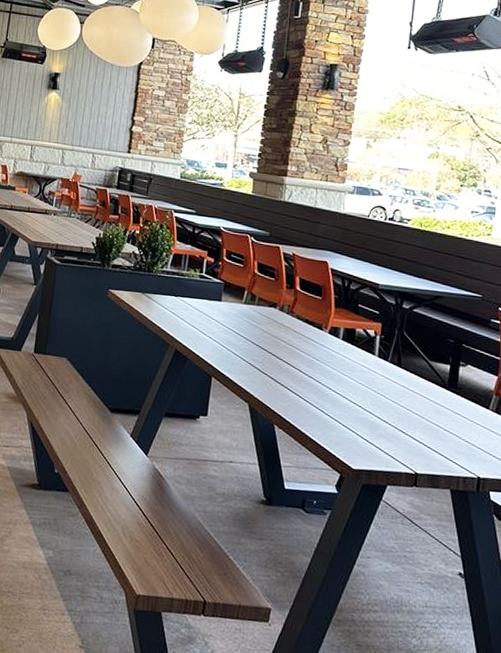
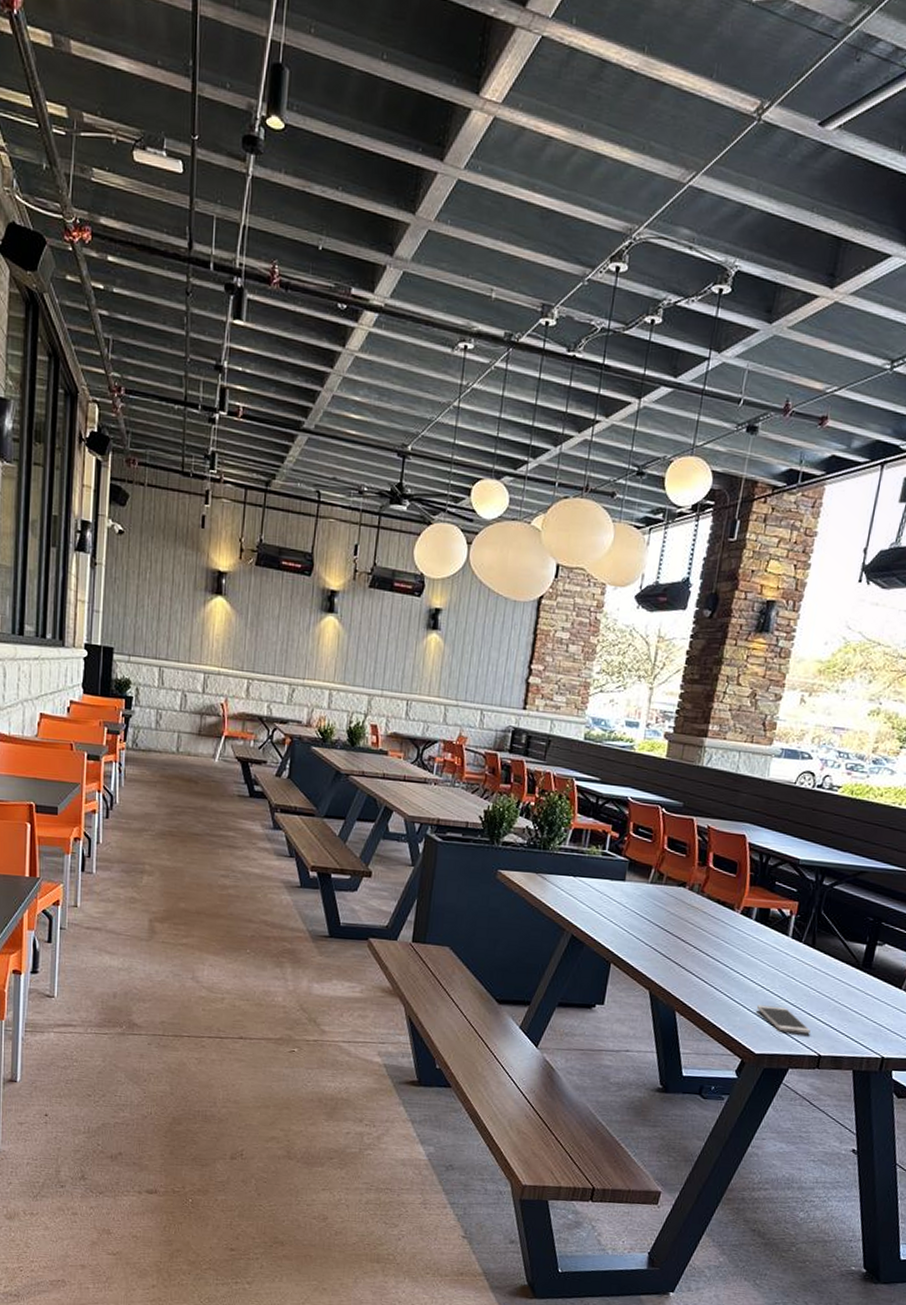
smartphone: none [350,420,405,452] -> present [756,1005,811,1034]

